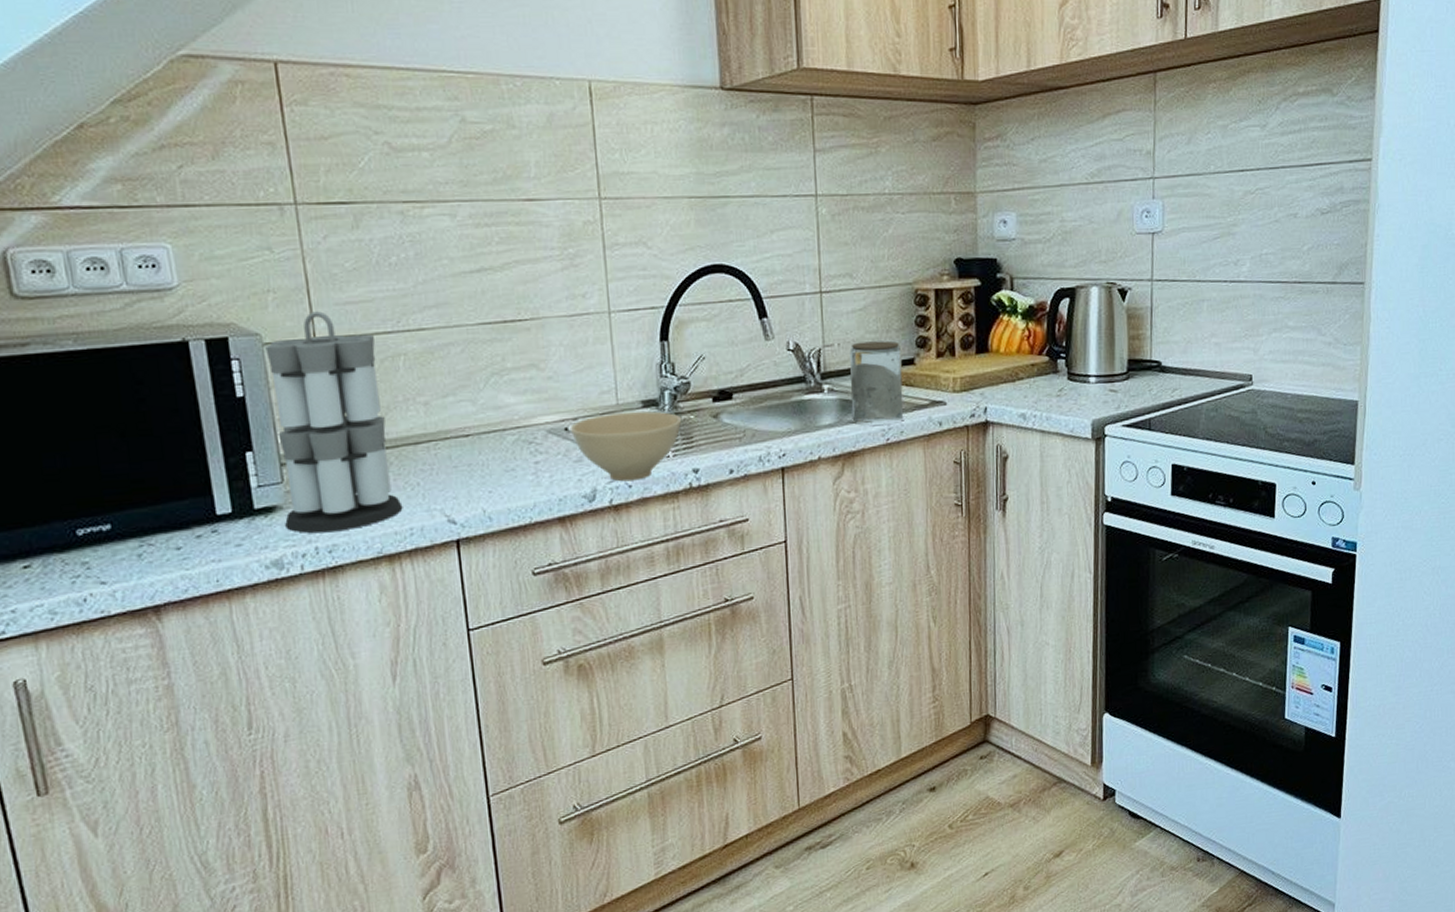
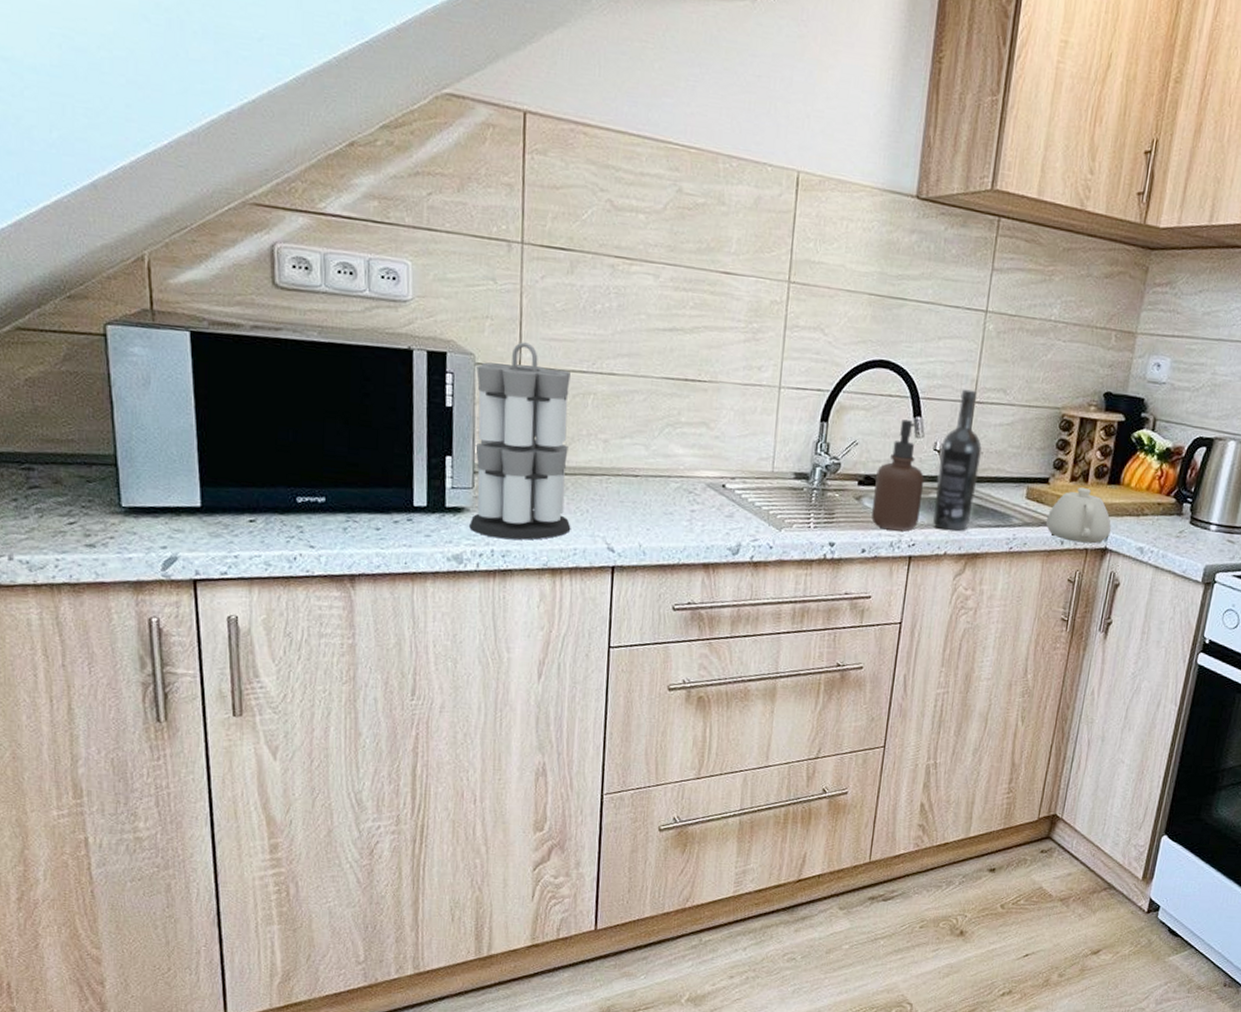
bowl: present [569,411,682,482] -> none [726,479,828,544]
soap dispenser: none [730,323,785,444] -> present [871,419,924,532]
wine bottle: none [794,280,840,435] -> present [933,389,982,533]
jar: present [849,340,904,427] -> none [981,454,1040,536]
teapot: none [919,362,988,421] -> present [1045,487,1111,544]

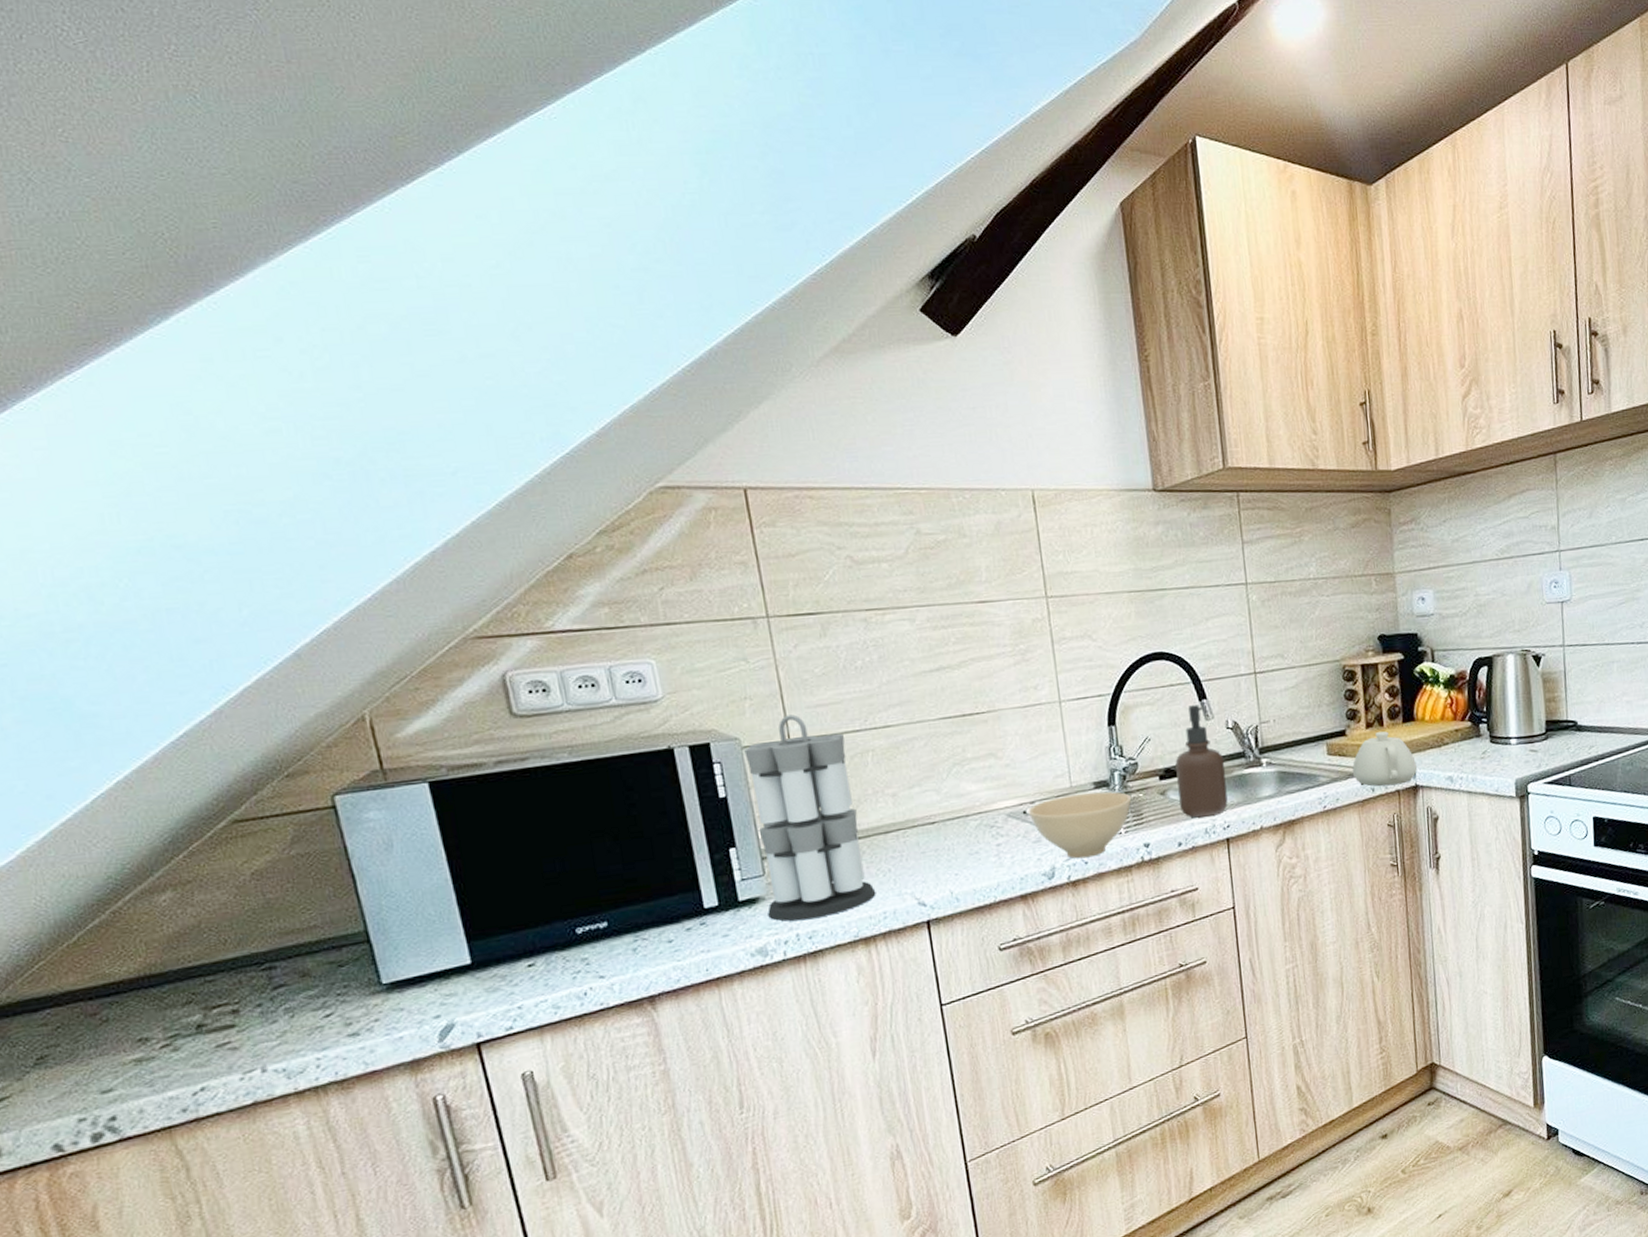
bowl: none [726,479,828,544] -> present [1027,791,1132,859]
wine bottle: present [933,389,982,533] -> none [1232,662,1279,805]

